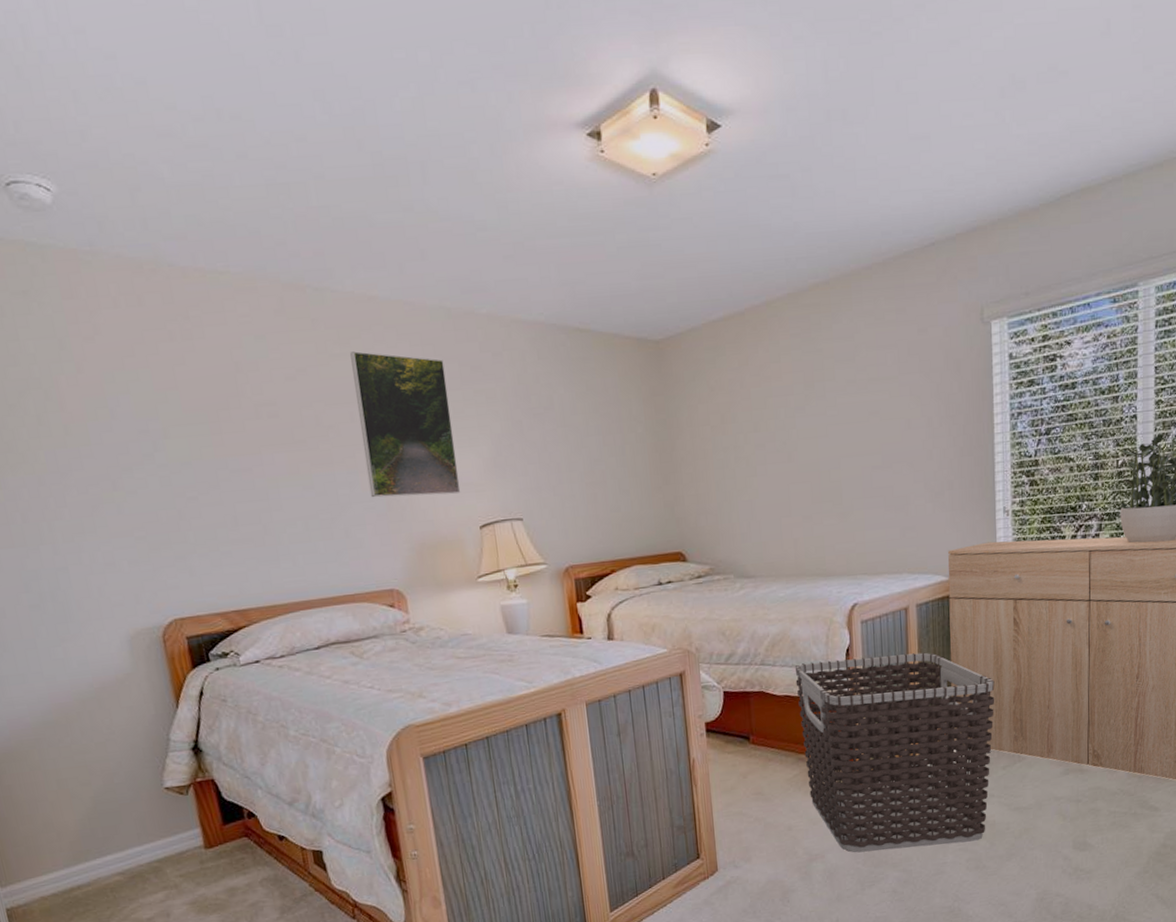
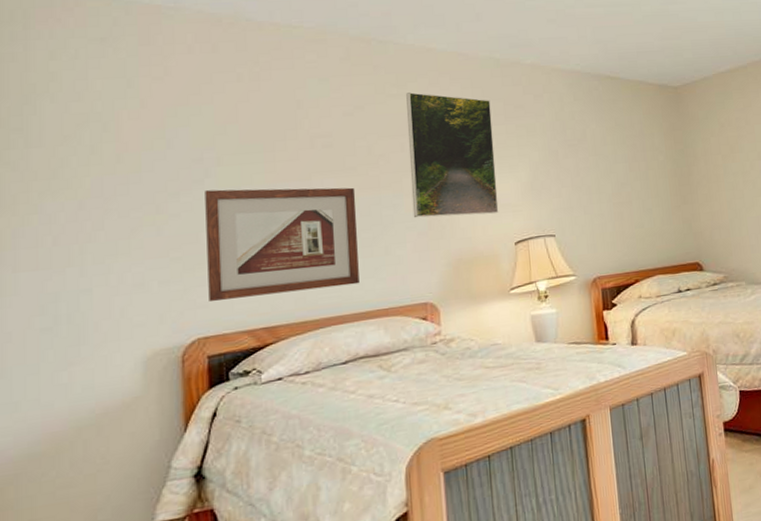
picture frame: none [156,463,323,582] -> present [205,187,360,301]

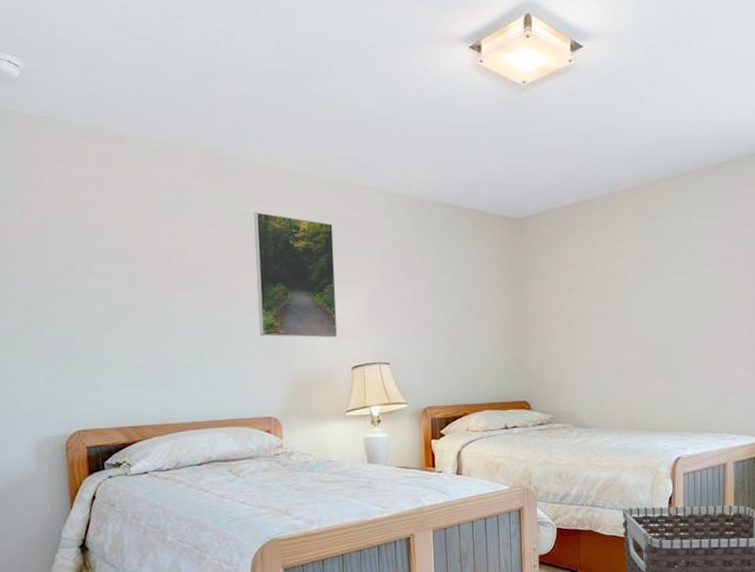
picture frame: present [205,187,360,301] -> none [78,297,212,399]

